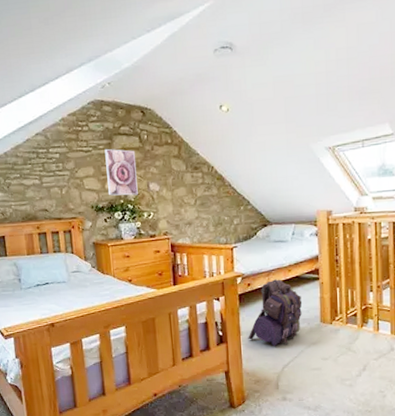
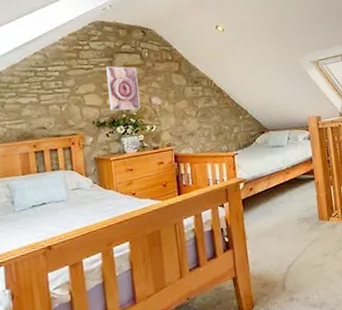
backpack: present [248,279,303,346] -> none [253,182,302,247]

